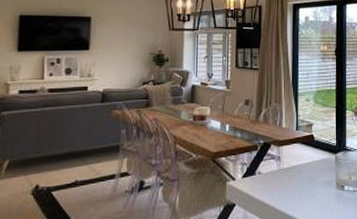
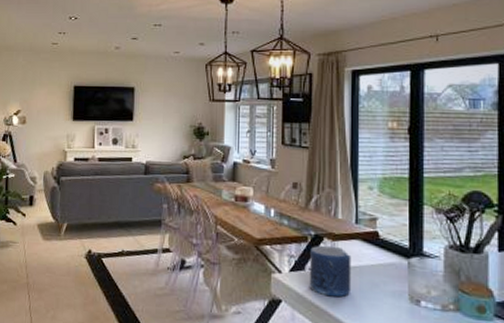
candle: none [260,150,293,194] -> present [310,245,352,297]

